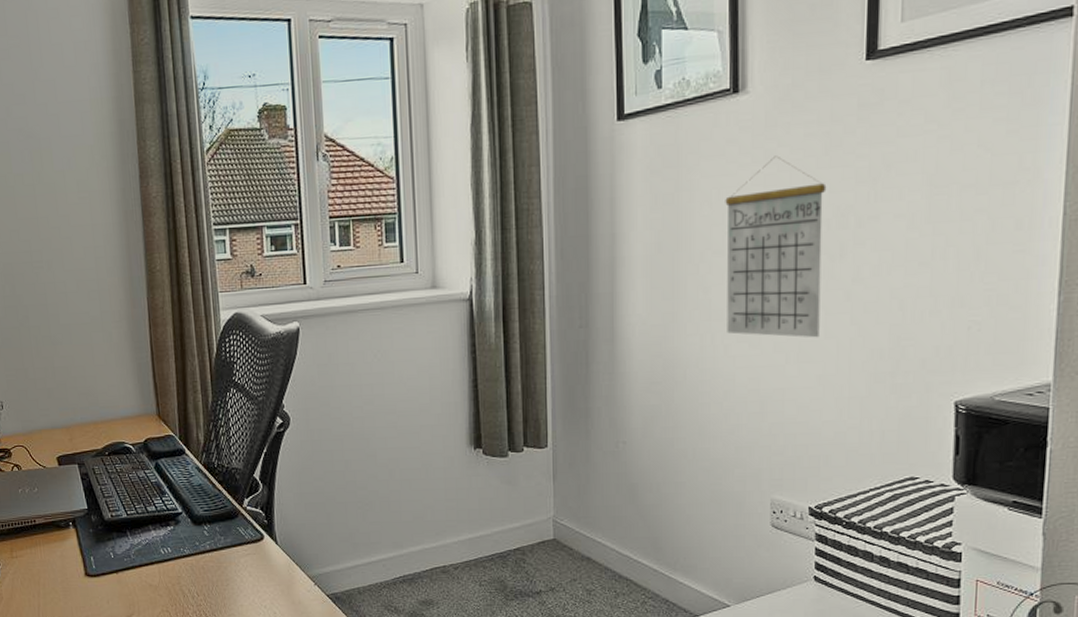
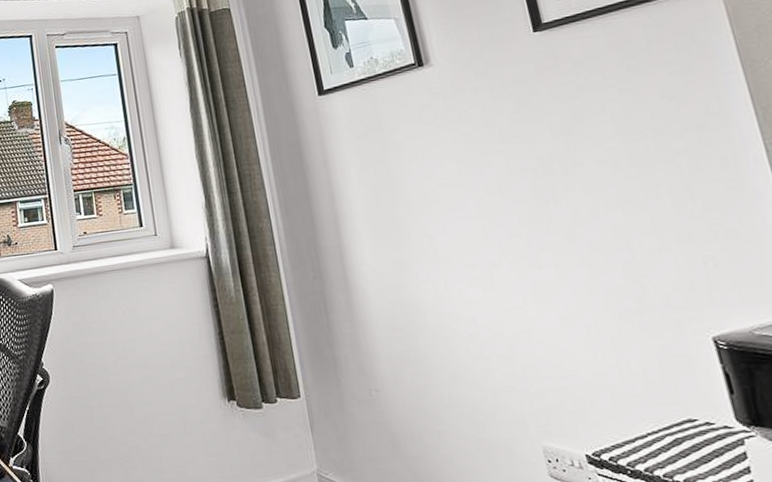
calendar: present [725,156,827,338] -> none [430,116,552,279]

